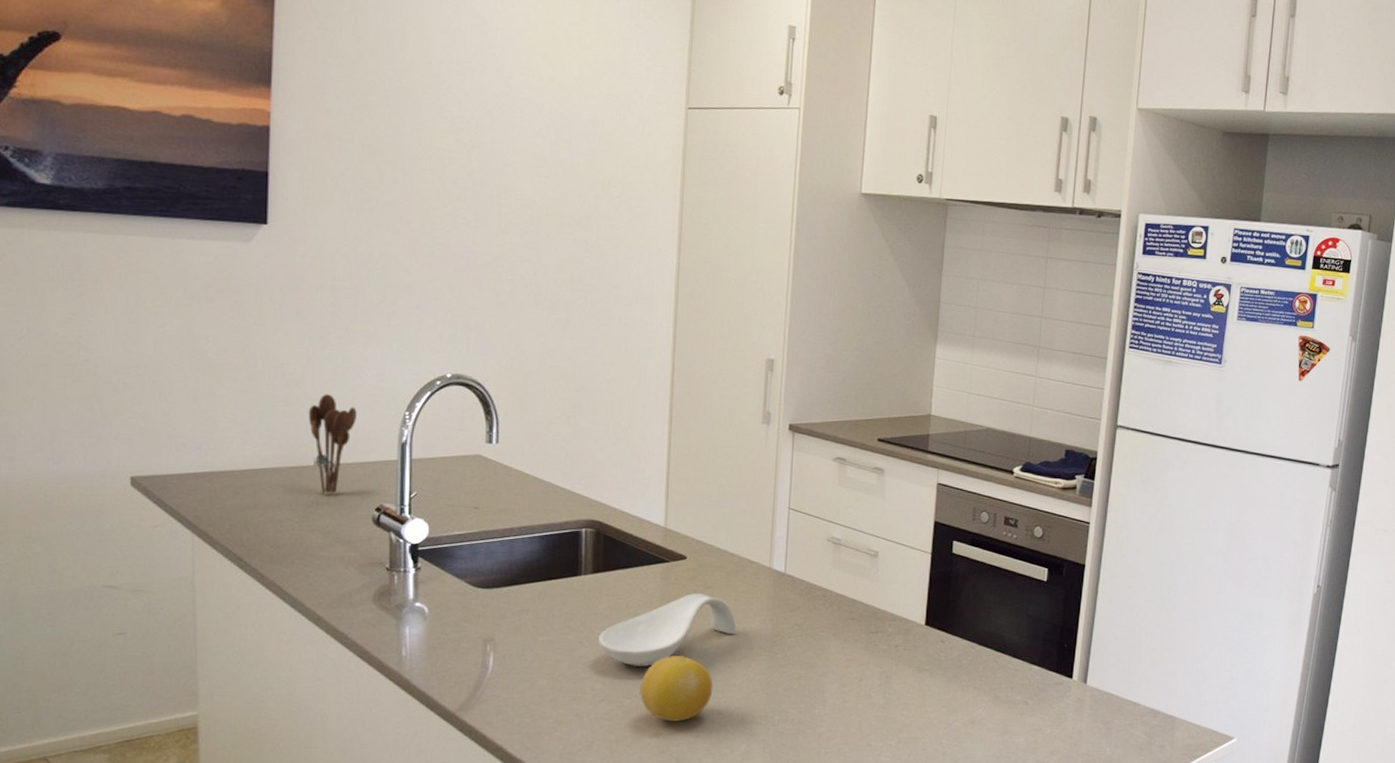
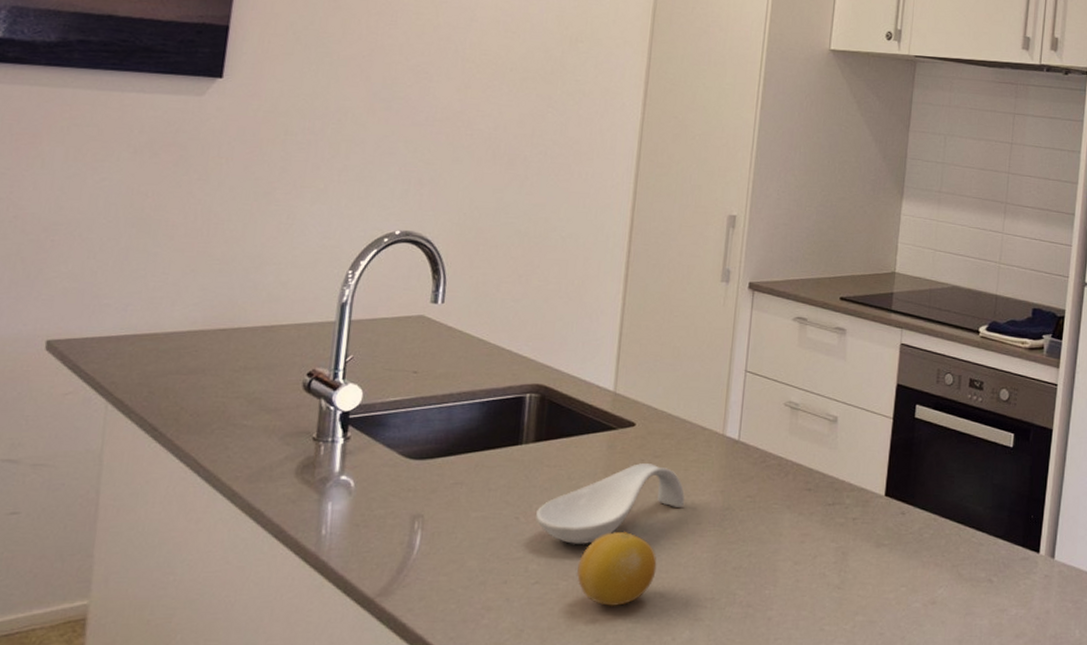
utensil holder: present [308,394,357,494] -> none [244,252,297,358]

